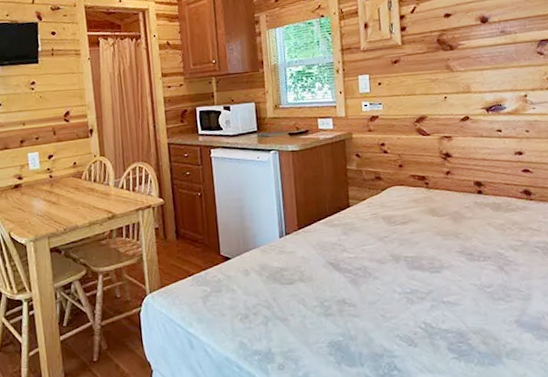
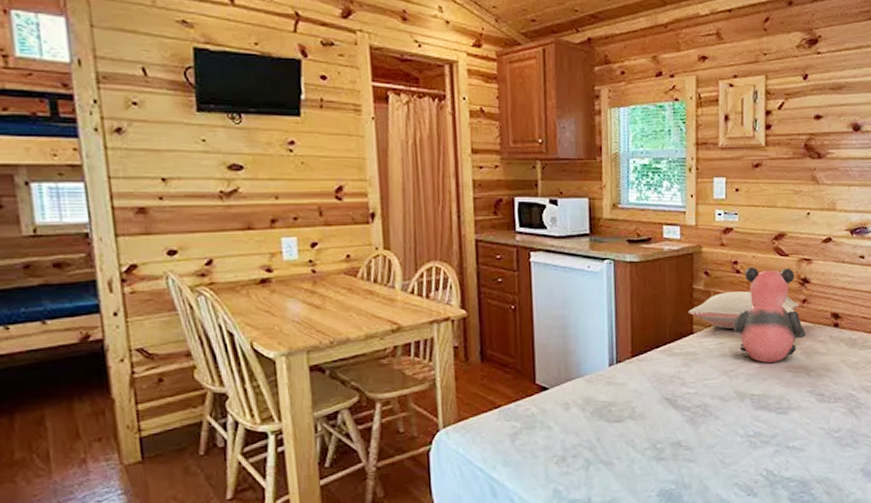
pillow: none [344,168,443,202] -> present [689,291,799,330]
bear: none [384,145,452,229] -> present [733,266,806,364]

